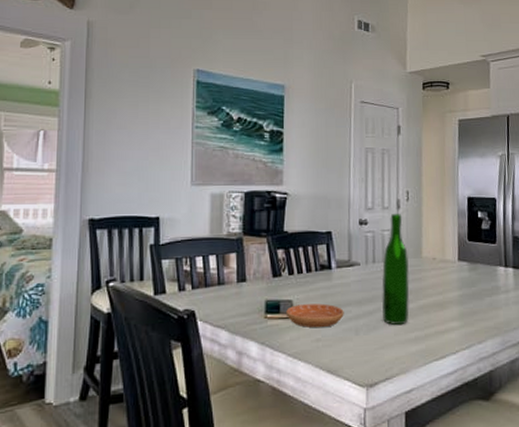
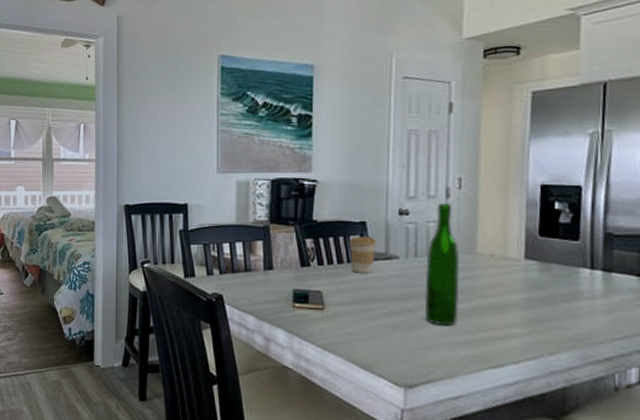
saucer: present [286,303,344,328] -> none [315,296,380,322]
coffee cup: none [316,246,341,281] -> present [349,237,377,273]

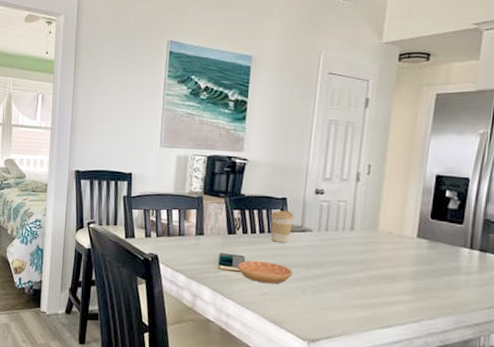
saucer: none [315,296,380,322] -> present [238,260,293,284]
wine bottle: present [424,204,460,326] -> none [330,186,363,291]

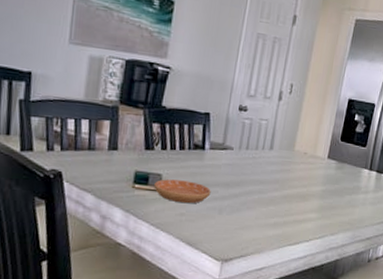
coffee cup: present [270,211,294,243] -> none [190,126,217,161]

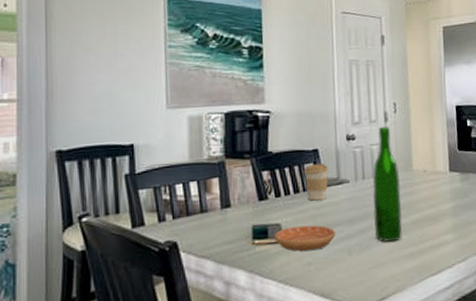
coffee cup: none [190,126,217,161] -> present [303,163,329,201]
wine bottle: none [247,104,282,210] -> present [372,127,402,243]

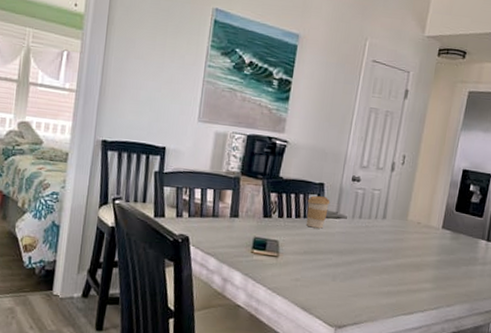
saucer: present [275,225,336,251] -> none [271,245,325,270]
wine bottle: present [372,127,402,243] -> none [360,175,395,278]

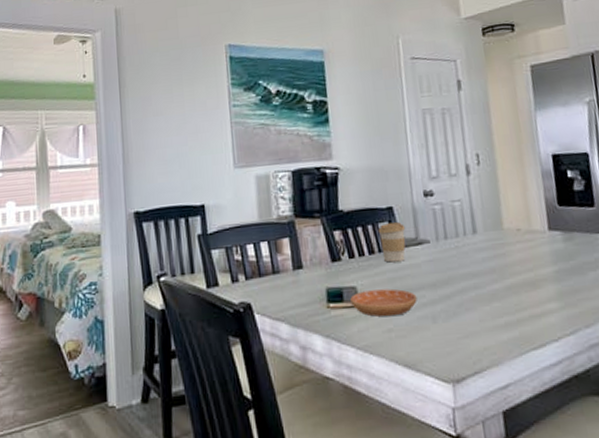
saucer: none [271,245,325,270] -> present [350,288,417,317]

